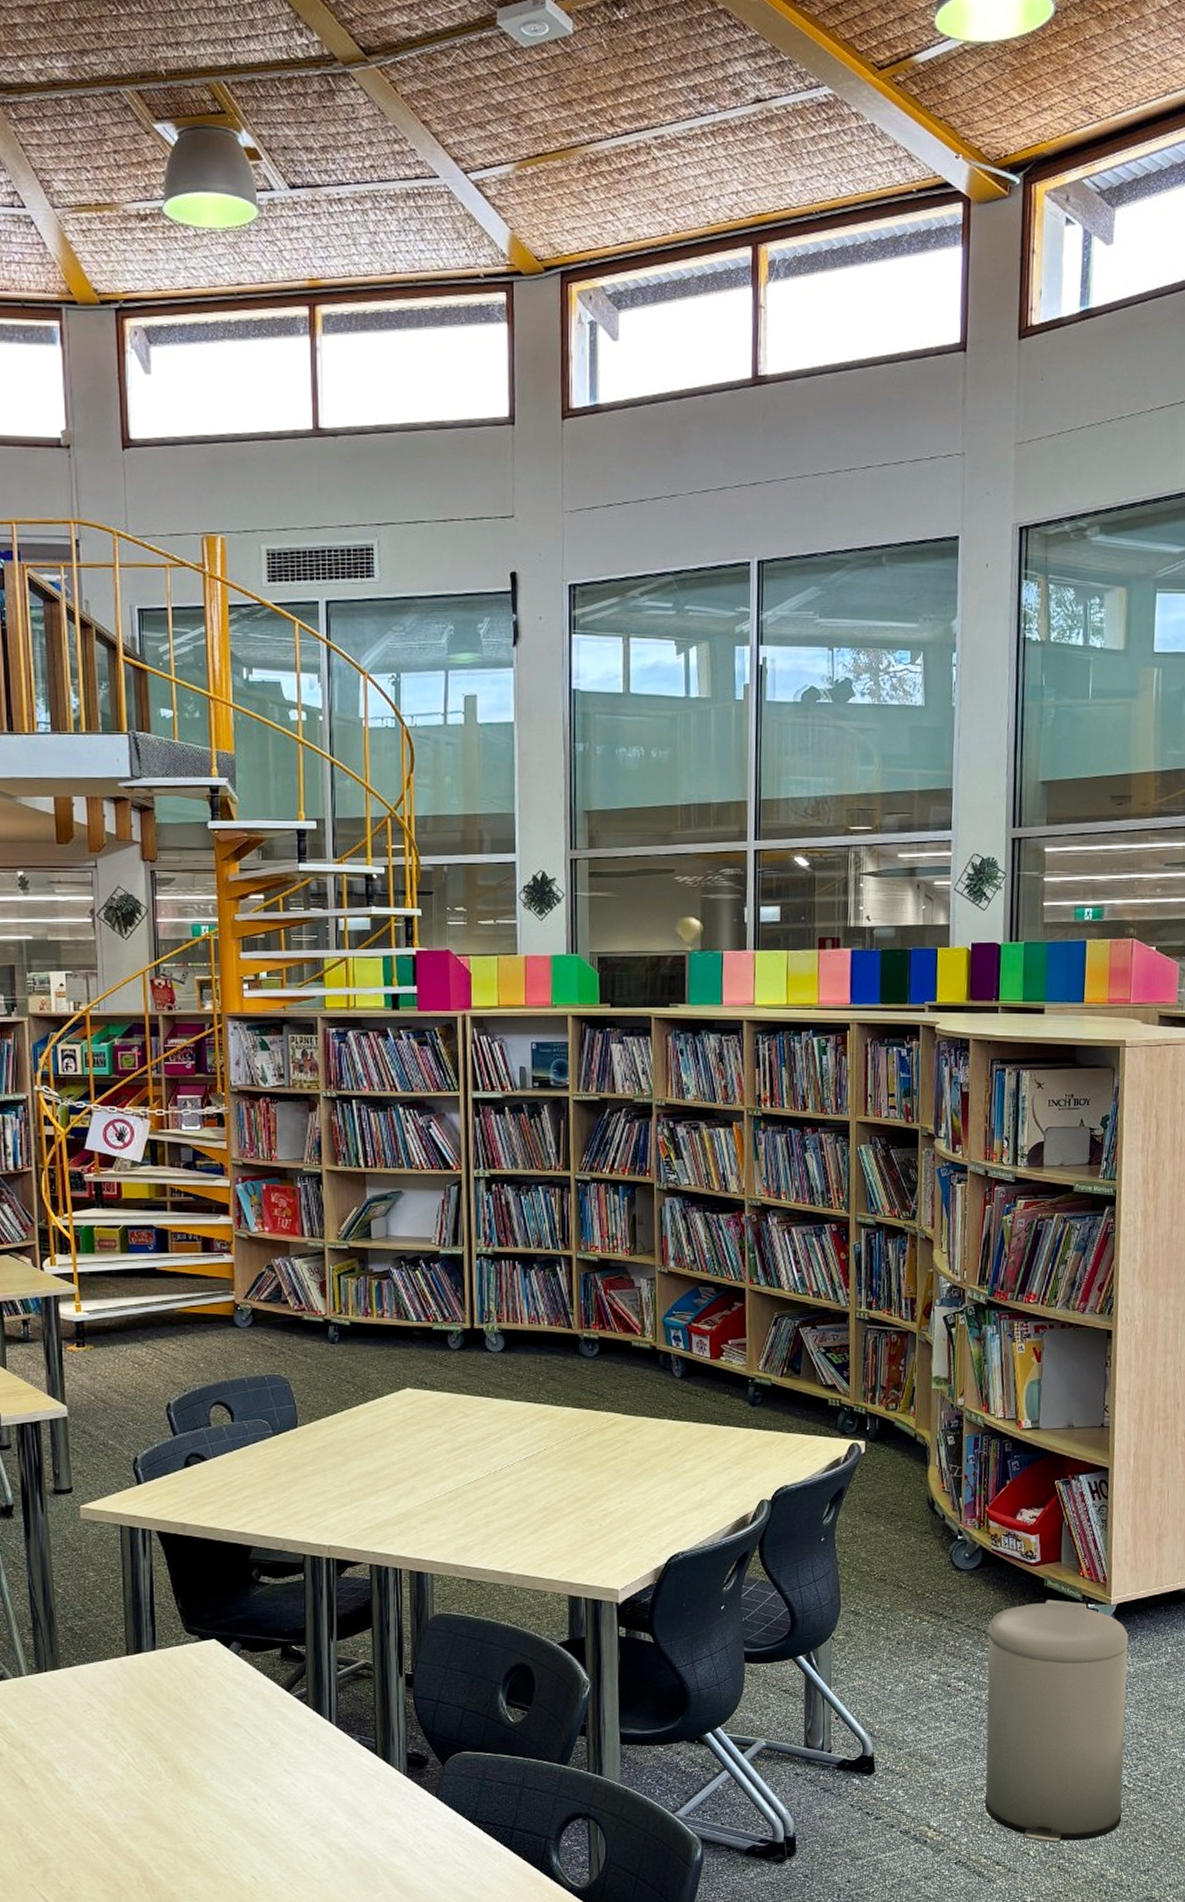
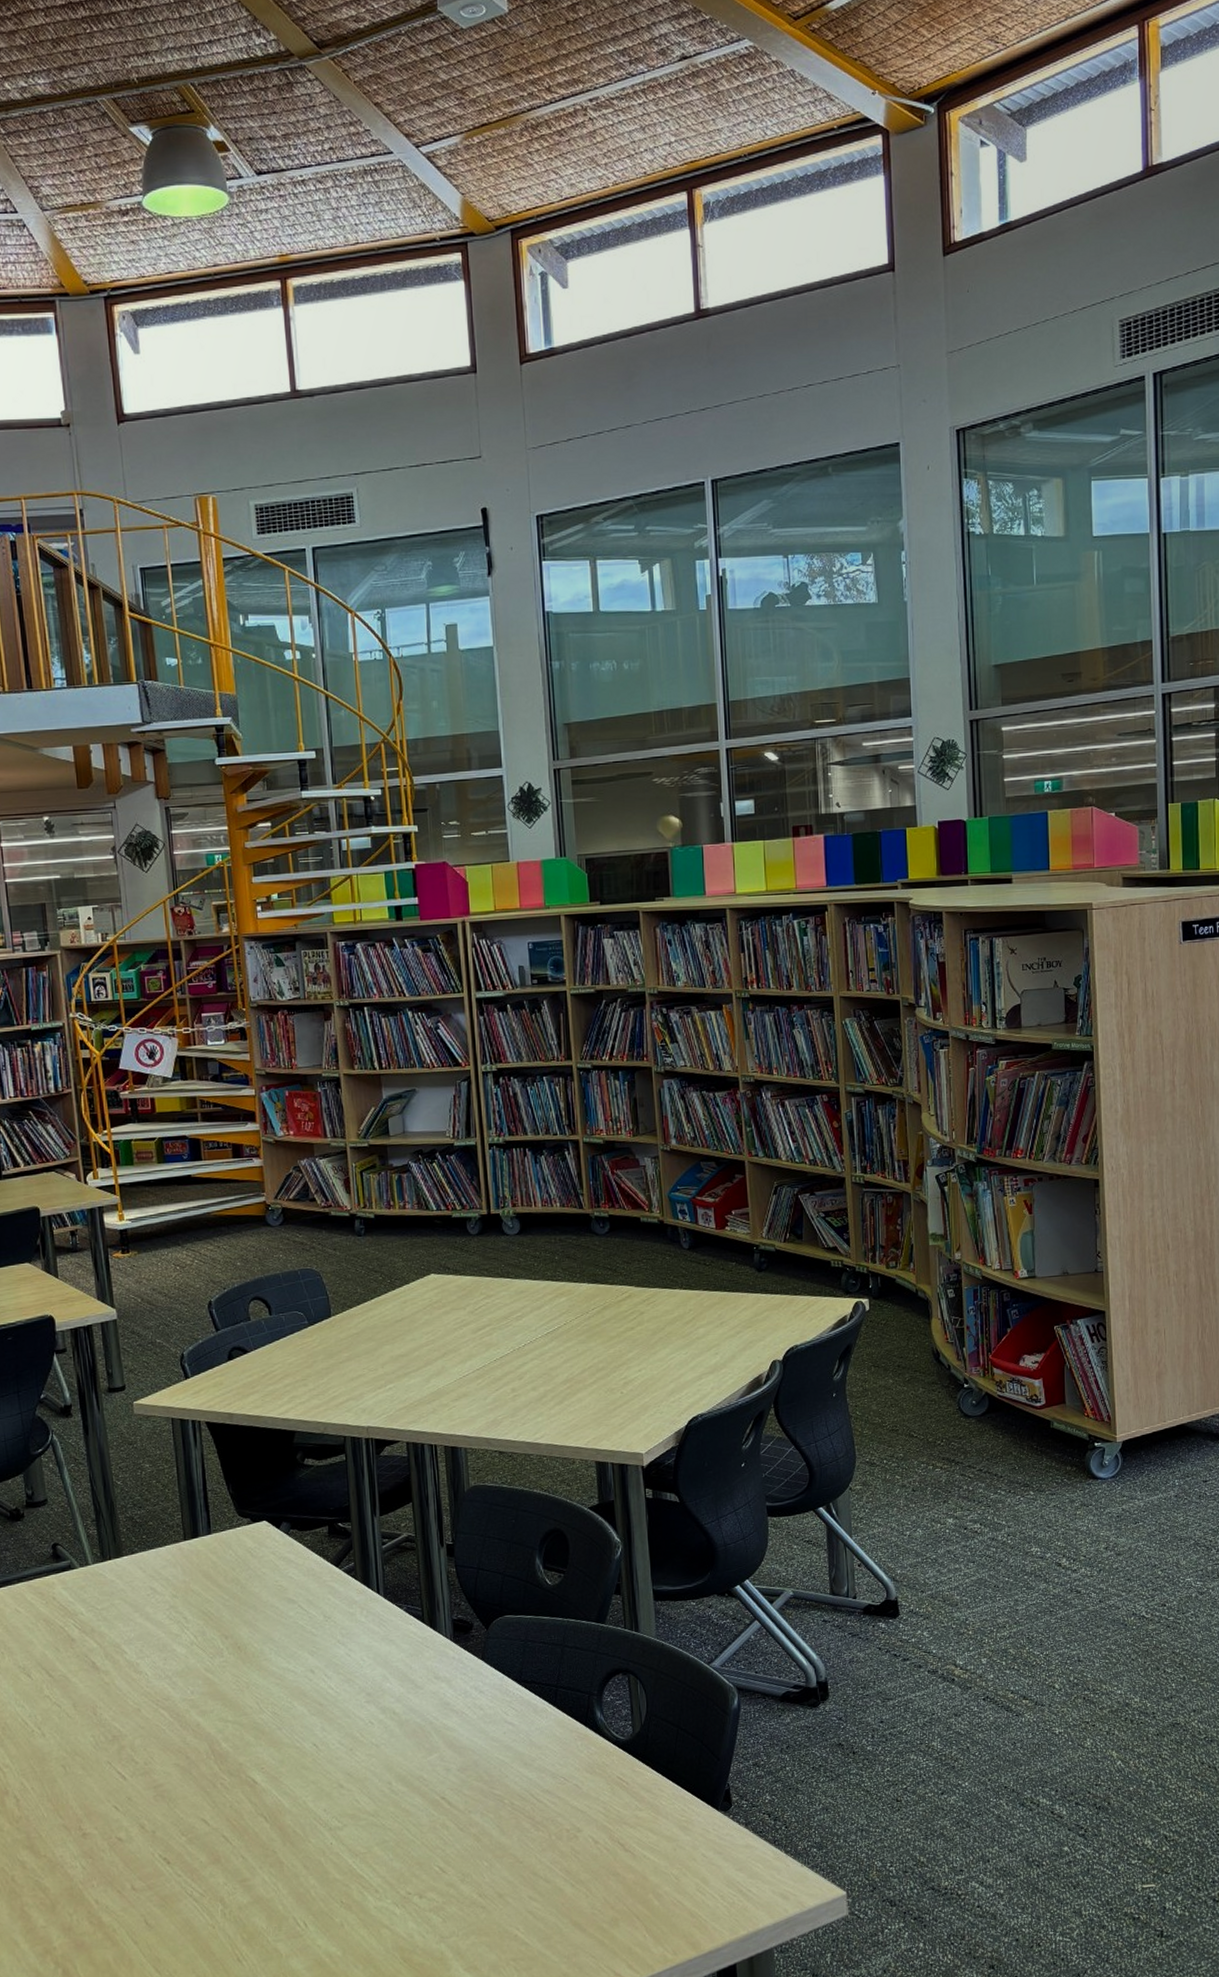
pedal bin: present [984,1599,1129,1844] -> none [1000,1440,1142,1676]

